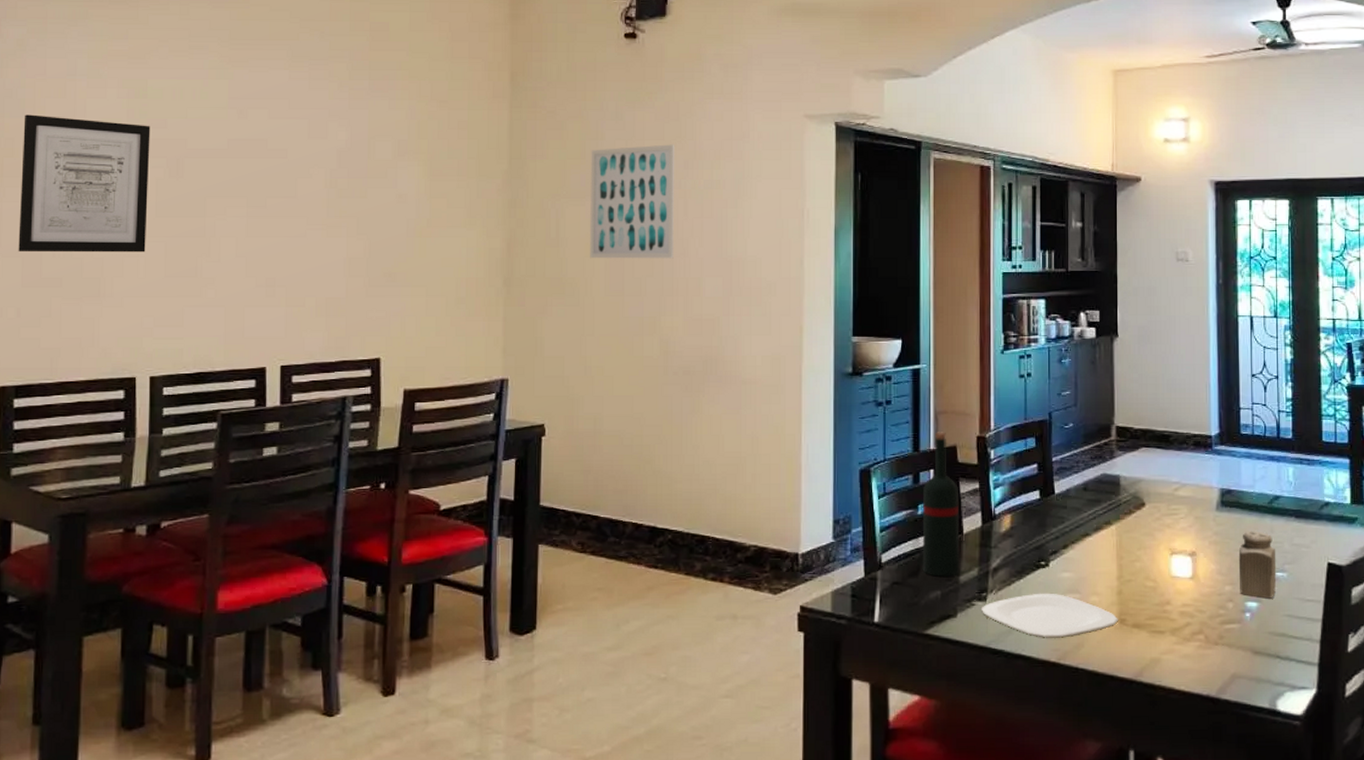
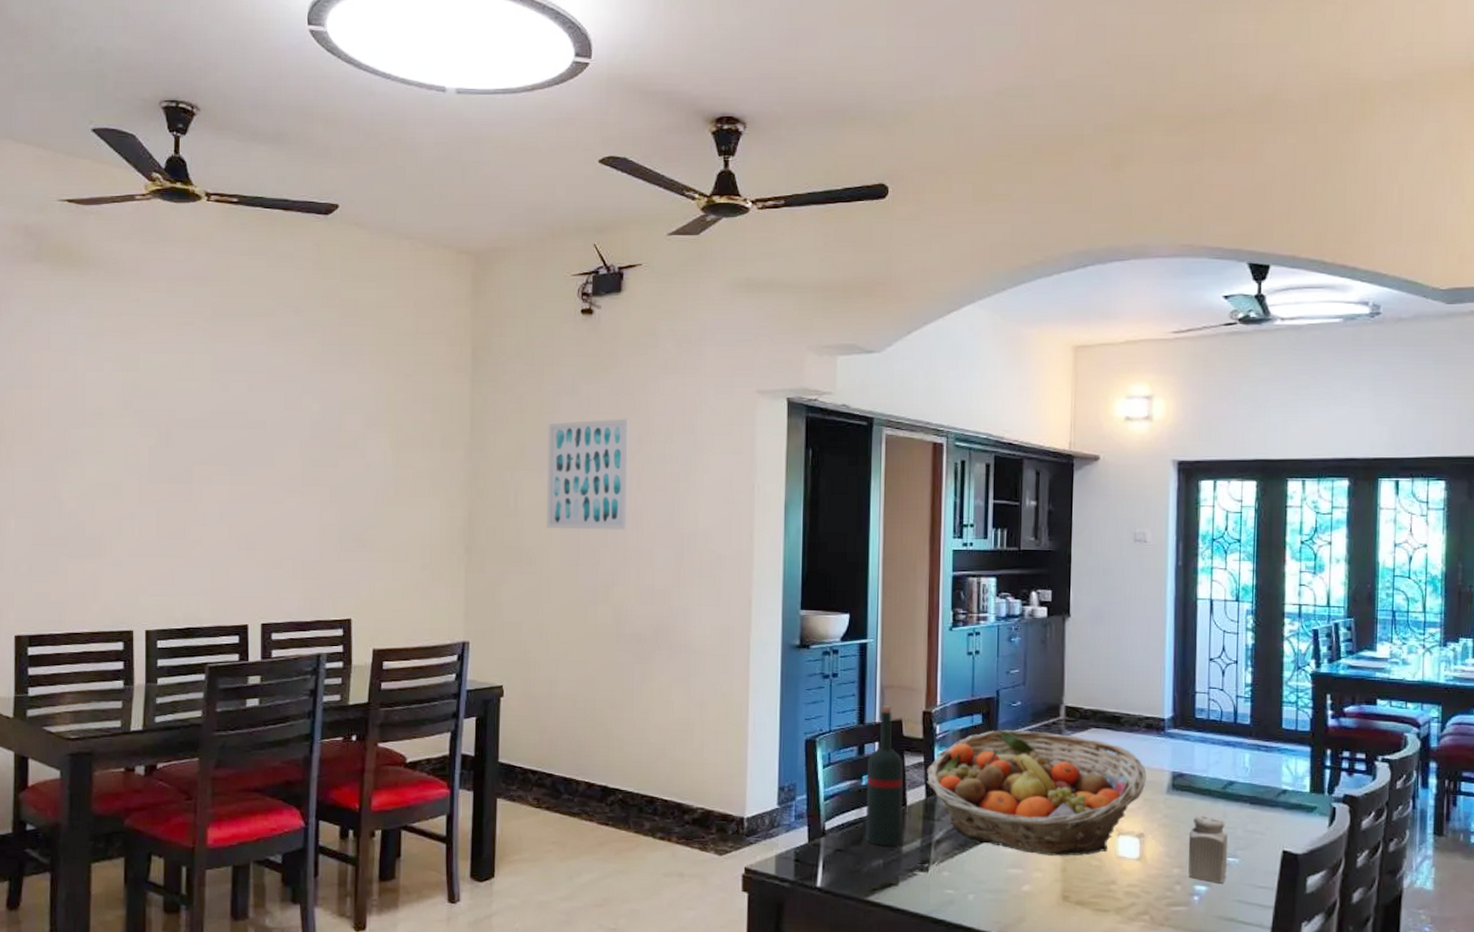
wall art: present [18,114,151,253] -> none [29,386,143,516]
plate: present [980,593,1118,638] -> none [922,866,1061,911]
fruit basket: none [983,452,1196,579] -> present [927,729,1146,856]

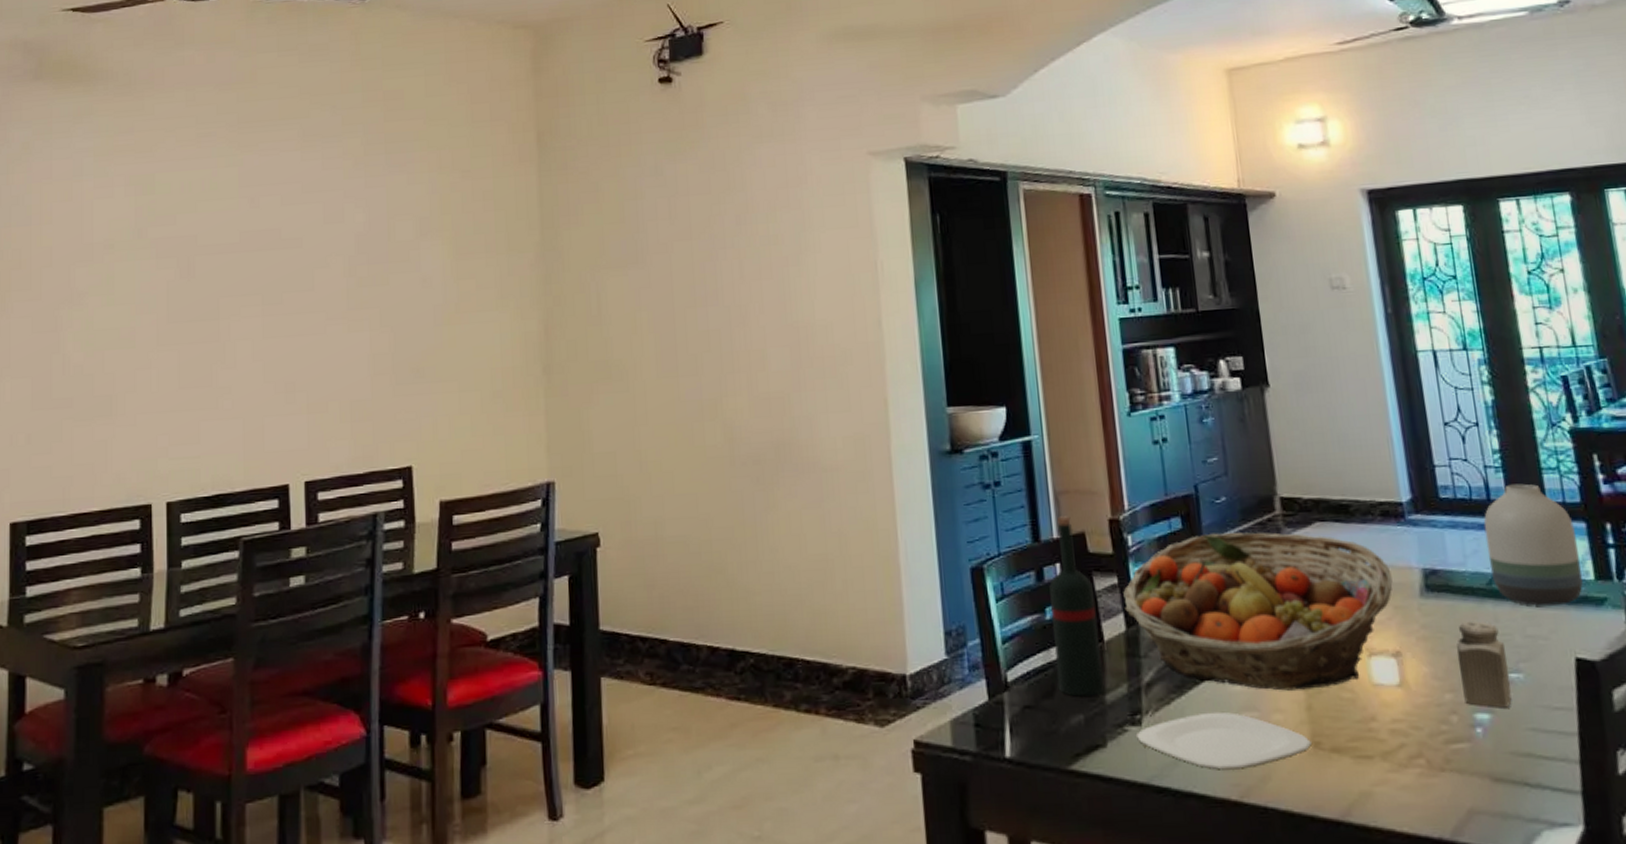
wall art: present [547,418,630,530] -> none [630,198,732,336]
plate: none [922,866,1061,911] -> present [1135,711,1312,771]
vase: none [1227,712,1301,809] -> present [1483,483,1583,606]

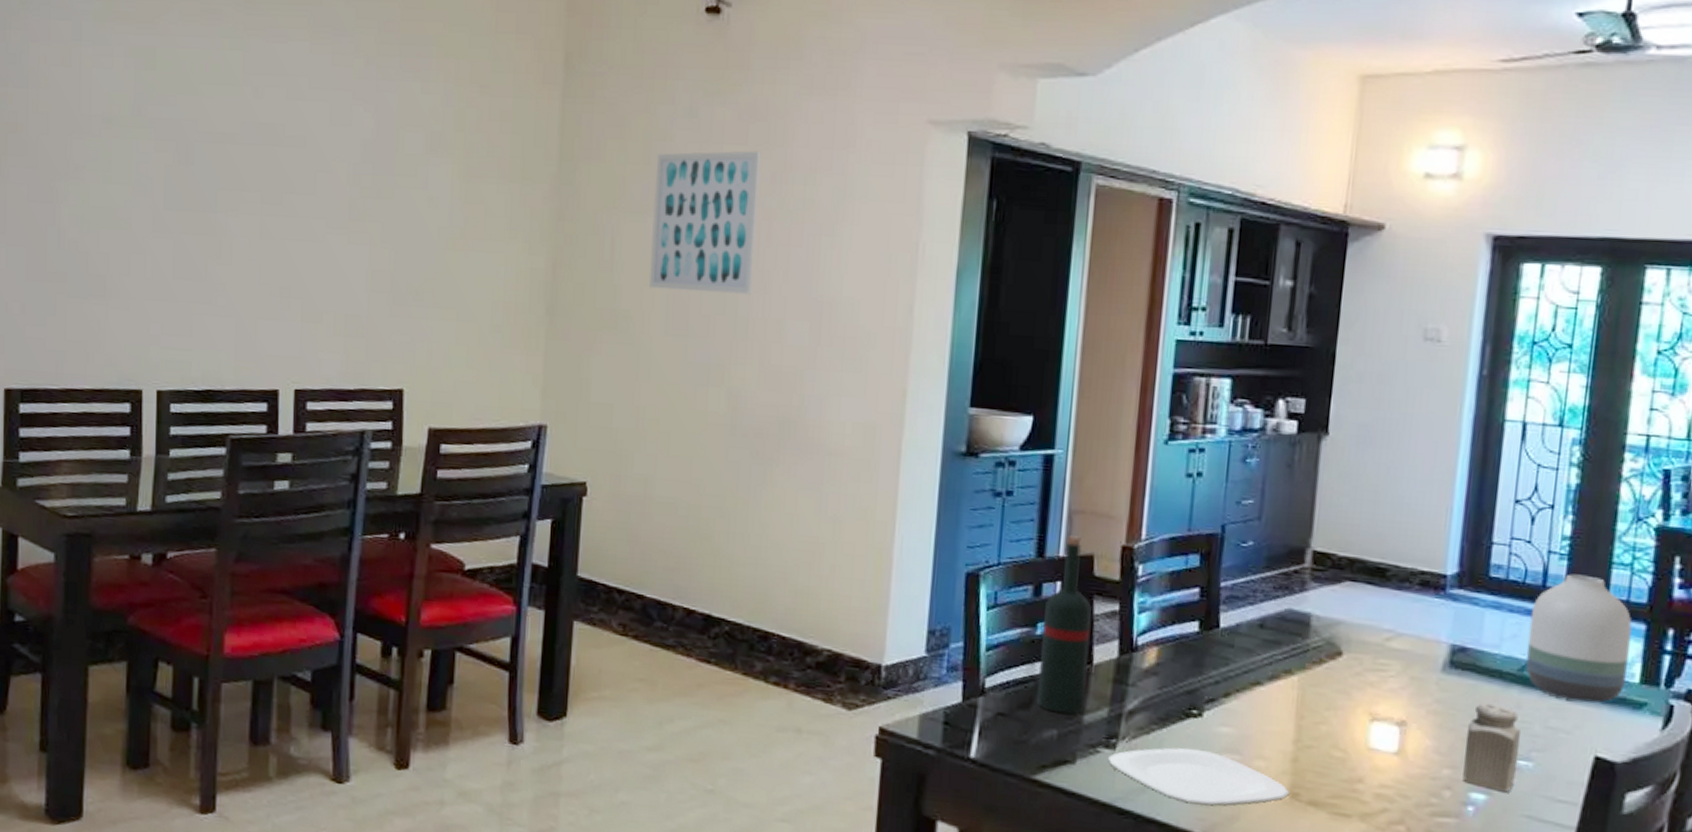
wall art: none [630,198,732,336] -> present [649,150,761,295]
fruit basket: present [1123,532,1393,691] -> none [1121,575,1416,743]

